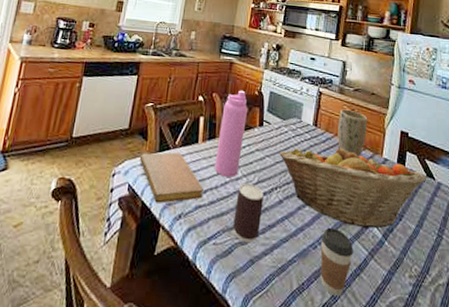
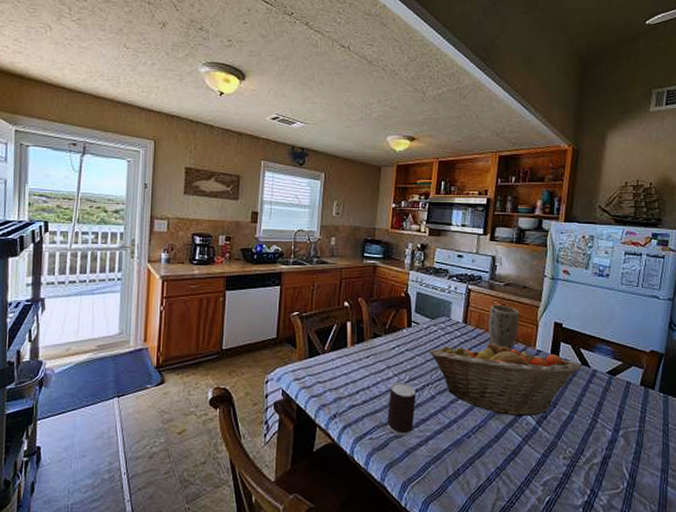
notebook: present [139,152,204,203] -> none [290,357,356,405]
water bottle: present [214,90,248,177] -> none [365,293,395,377]
coffee cup: present [321,227,353,296] -> none [475,417,507,478]

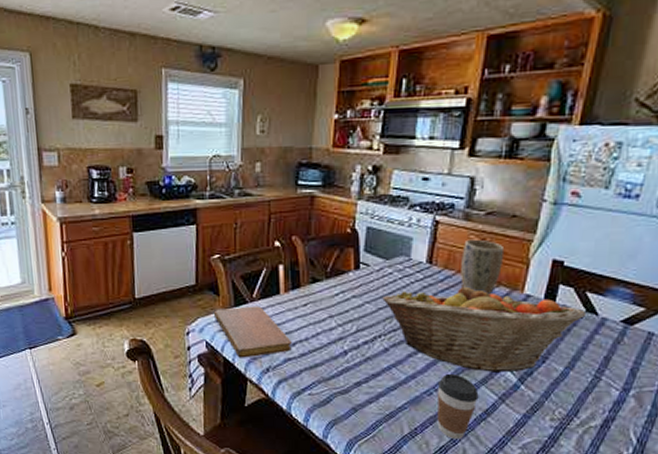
notebook: none [290,357,356,405] -> present [213,306,292,358]
beverage can: present [387,383,415,436] -> none [330,334,364,392]
coffee cup: none [475,417,507,478] -> present [437,373,479,439]

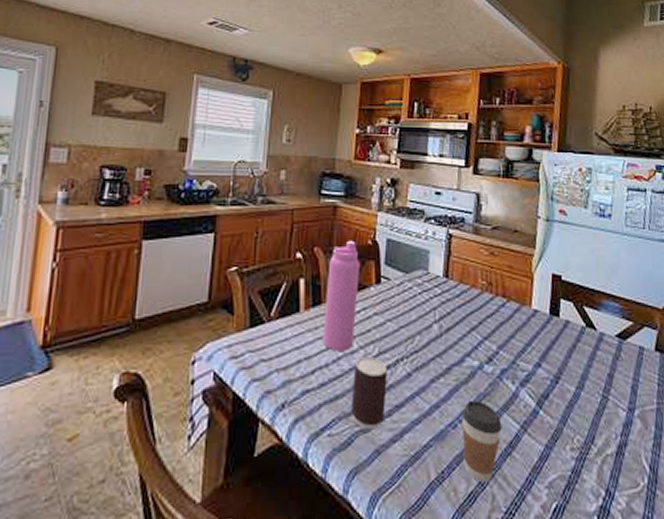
notebook: present [213,306,292,358] -> none [225,326,311,392]
water bottle: none [302,229,339,328] -> present [322,240,361,351]
beverage can: none [330,334,364,392] -> present [351,357,387,430]
fruit basket: present [382,283,585,373] -> none [403,298,586,397]
plant pot: present [460,239,505,295] -> none [474,253,512,311]

